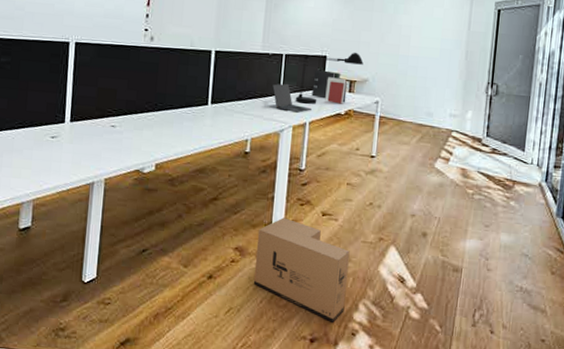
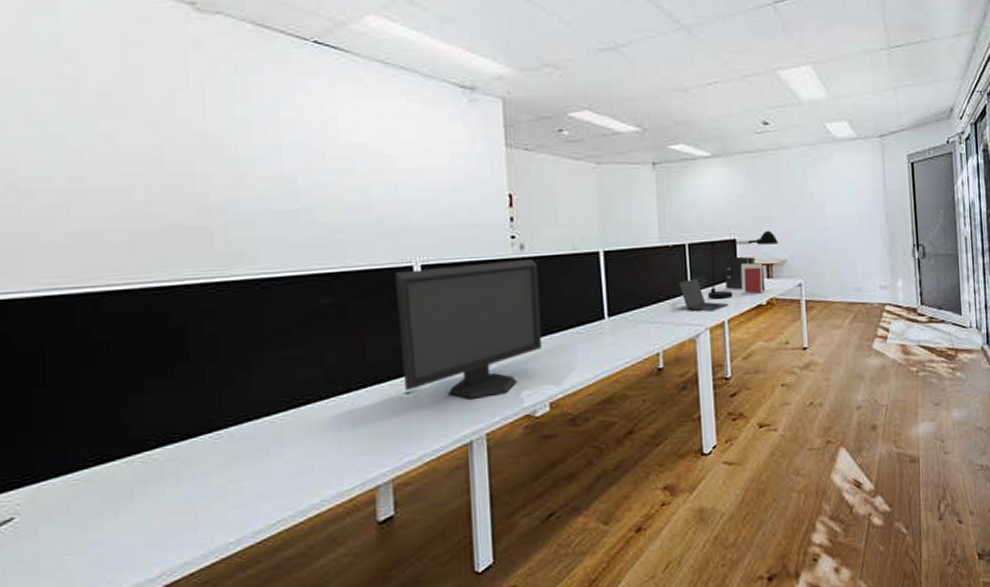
monitor: none [51,45,162,151] -> present [394,259,543,399]
cardboard box: present [253,217,350,323] -> none [688,439,801,552]

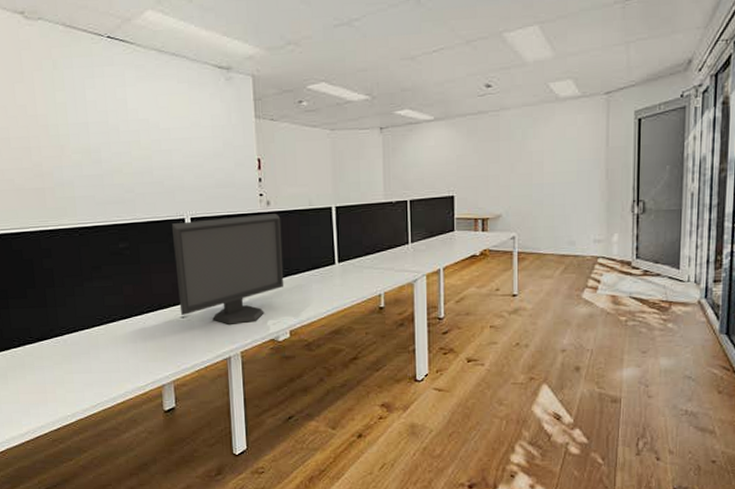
laptop: present [679,278,728,312] -> none [400,230,444,260]
desk lamp: present [707,230,778,299] -> none [425,187,494,249]
binder: present [724,256,756,290] -> none [442,211,472,242]
books: present [740,263,766,294] -> none [457,217,480,245]

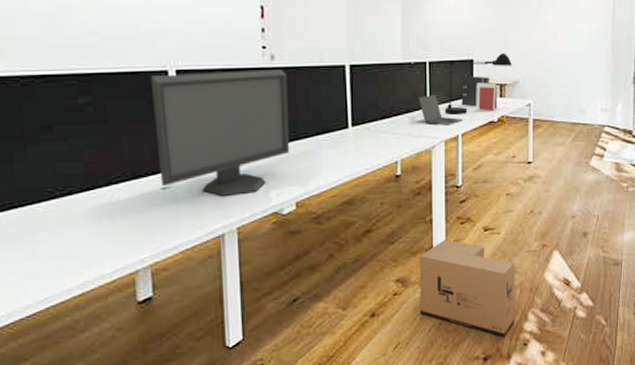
laptop: none [400,230,444,260] -> present [418,94,463,126]
cardboard box: none [402,369,500,467] -> present [419,239,515,337]
desk lamp: none [425,187,494,249] -> present [444,52,512,114]
binder: none [442,211,472,242] -> present [461,76,490,107]
books: none [457,217,480,245] -> present [476,82,498,111]

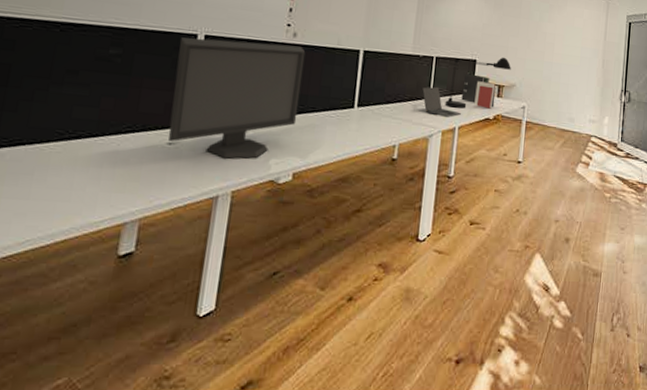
cardboard box: present [419,239,515,337] -> none [397,228,497,340]

